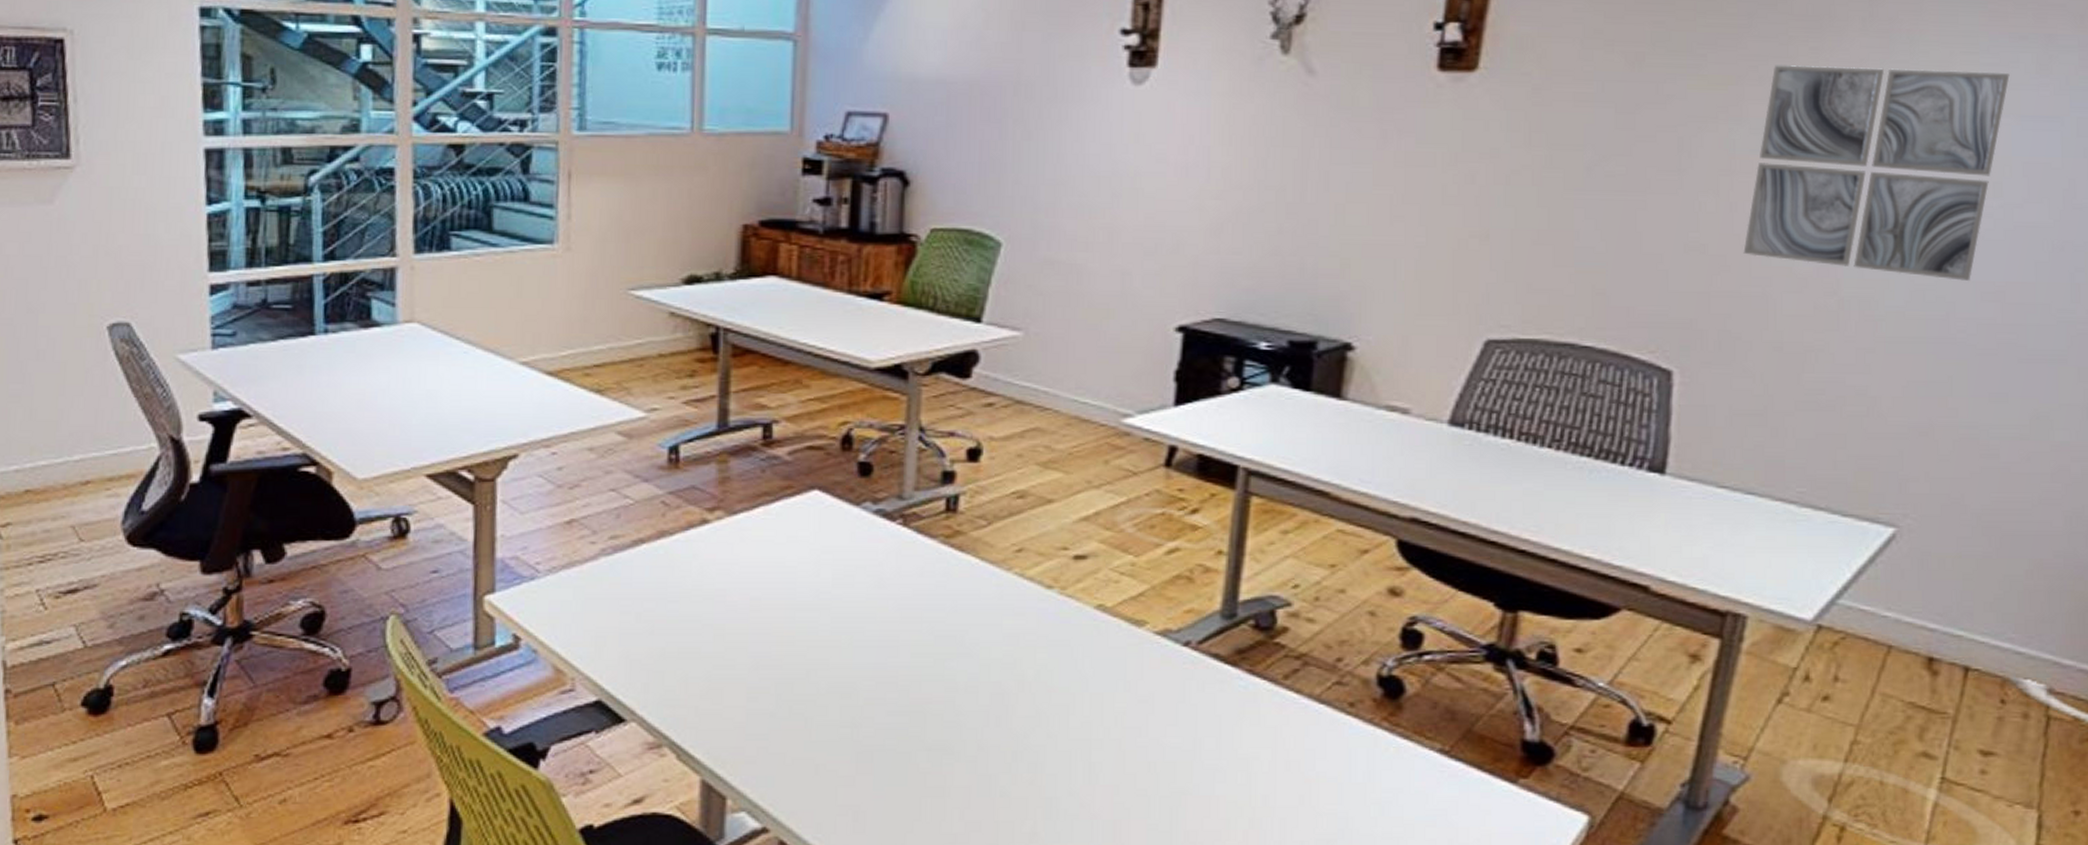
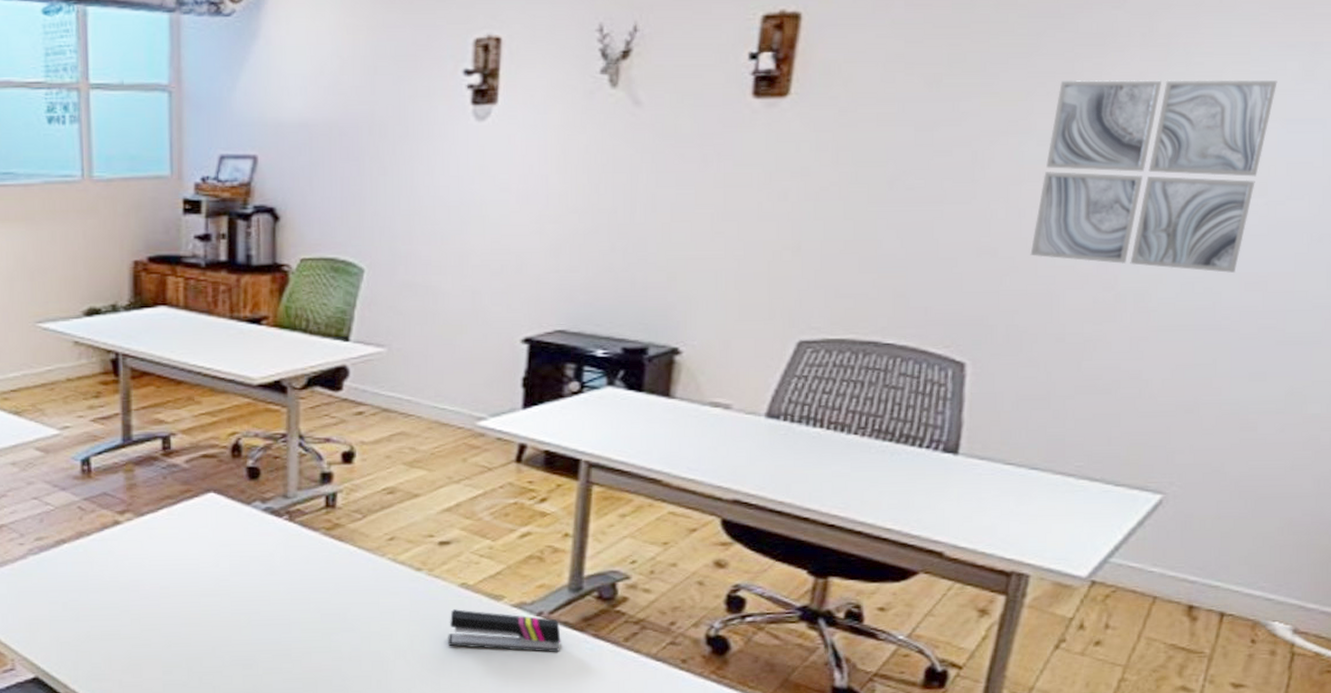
stapler: none [1080,635,1211,691] -> present [448,609,561,653]

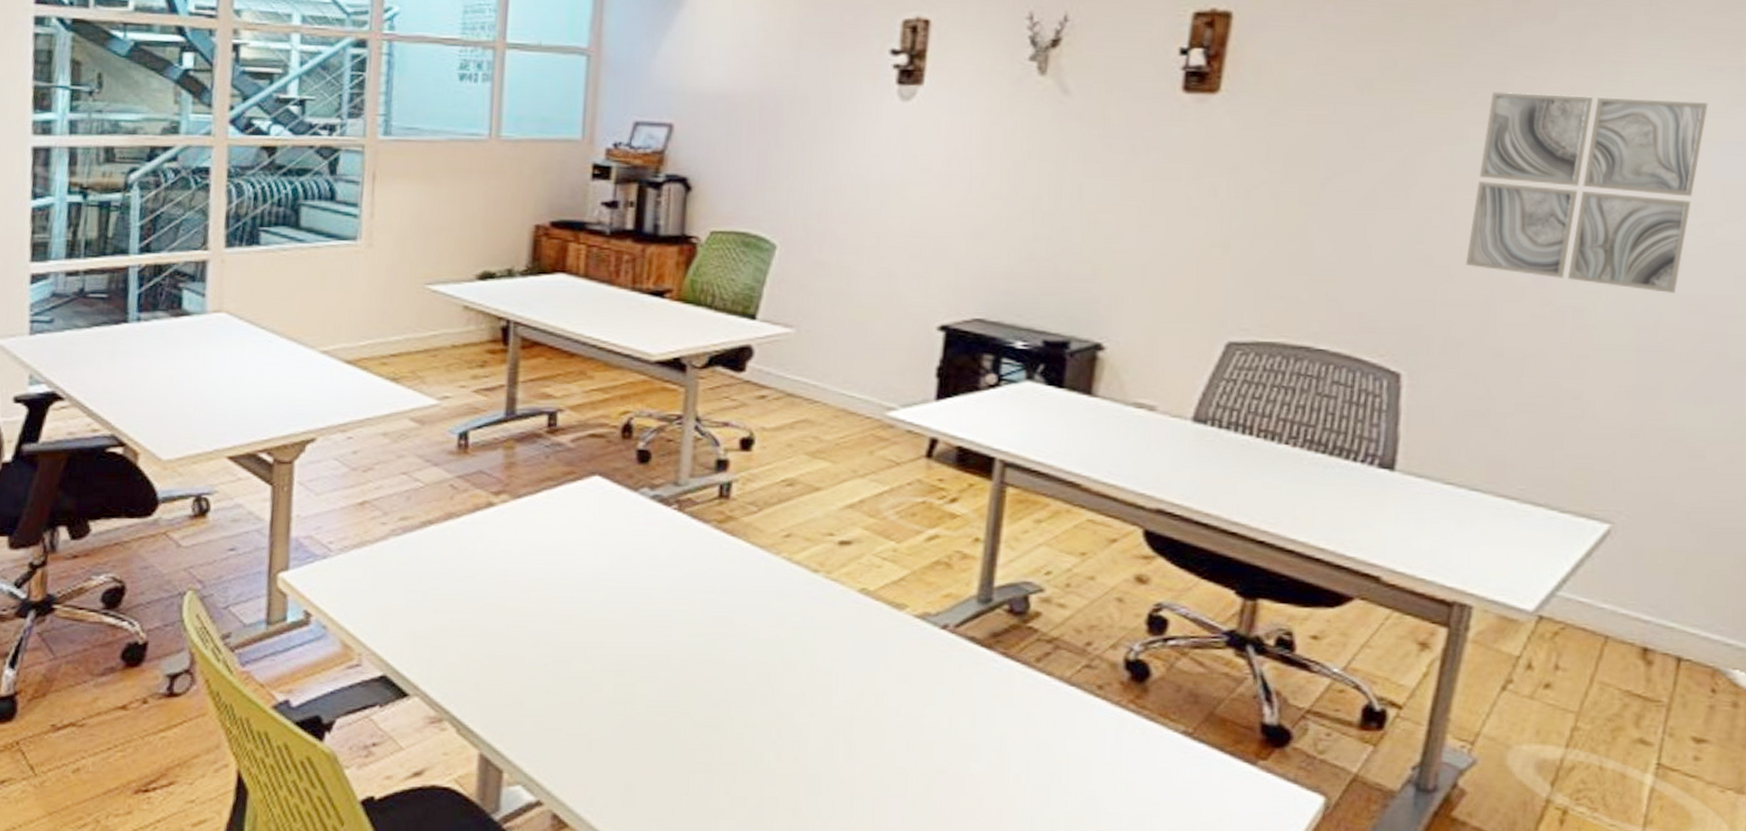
stapler: present [448,609,561,653] -> none [843,617,967,672]

